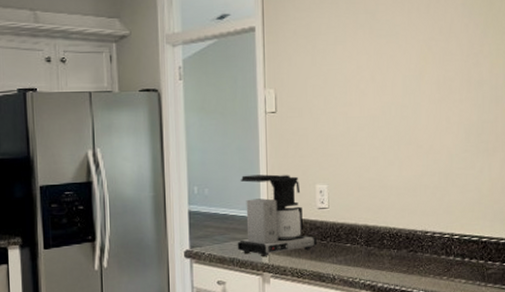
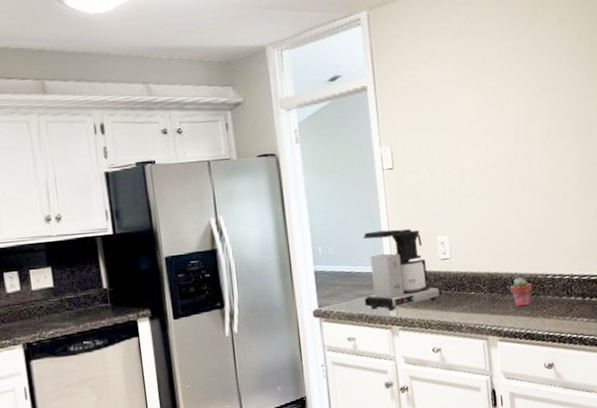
potted succulent: none [387,232,410,263] -> present [510,277,533,307]

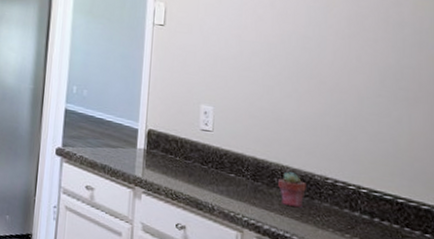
coffee maker: present [363,228,442,310] -> none [110,82,197,172]

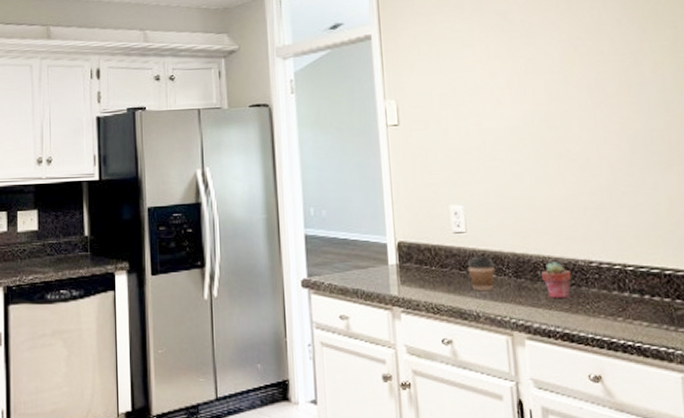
coffee cup: none [209,154,236,189] -> present [467,256,496,292]

